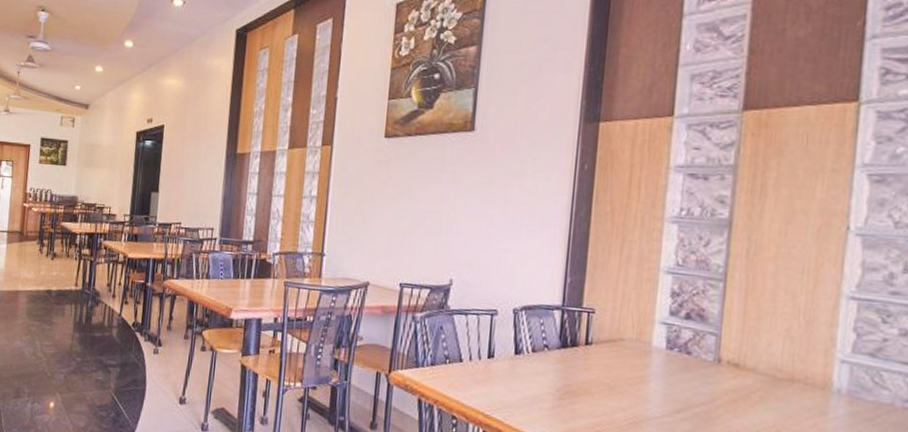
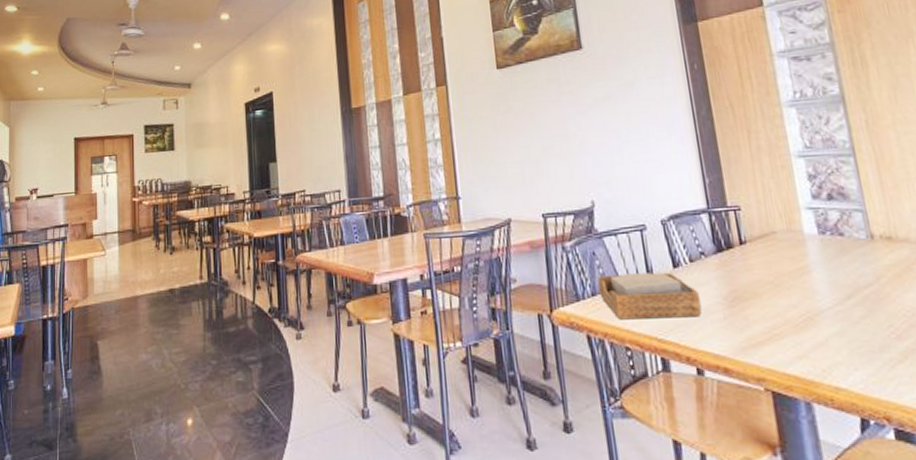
napkin holder: none [437,349,534,402] -> present [598,272,702,320]

